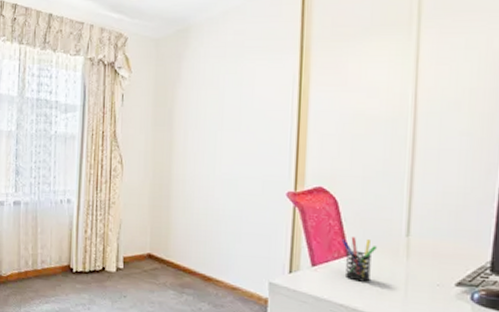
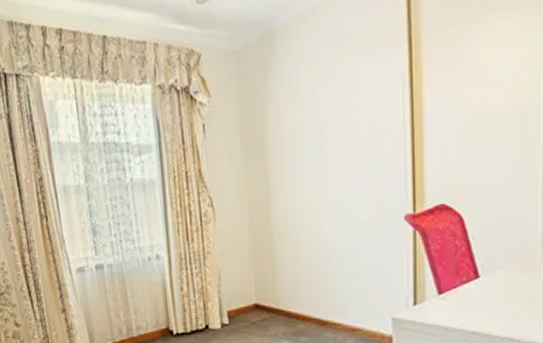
pen holder: present [341,237,377,282] -> none [470,256,510,305]

